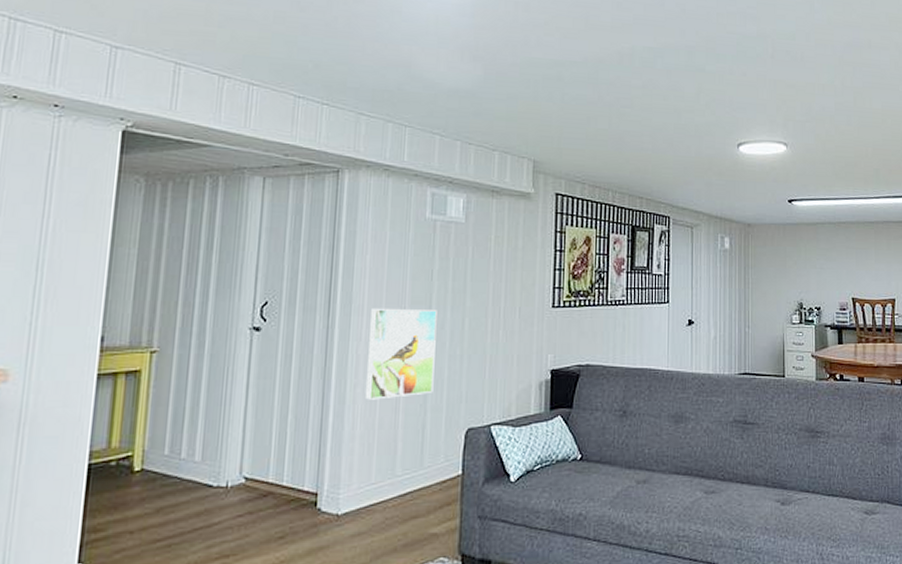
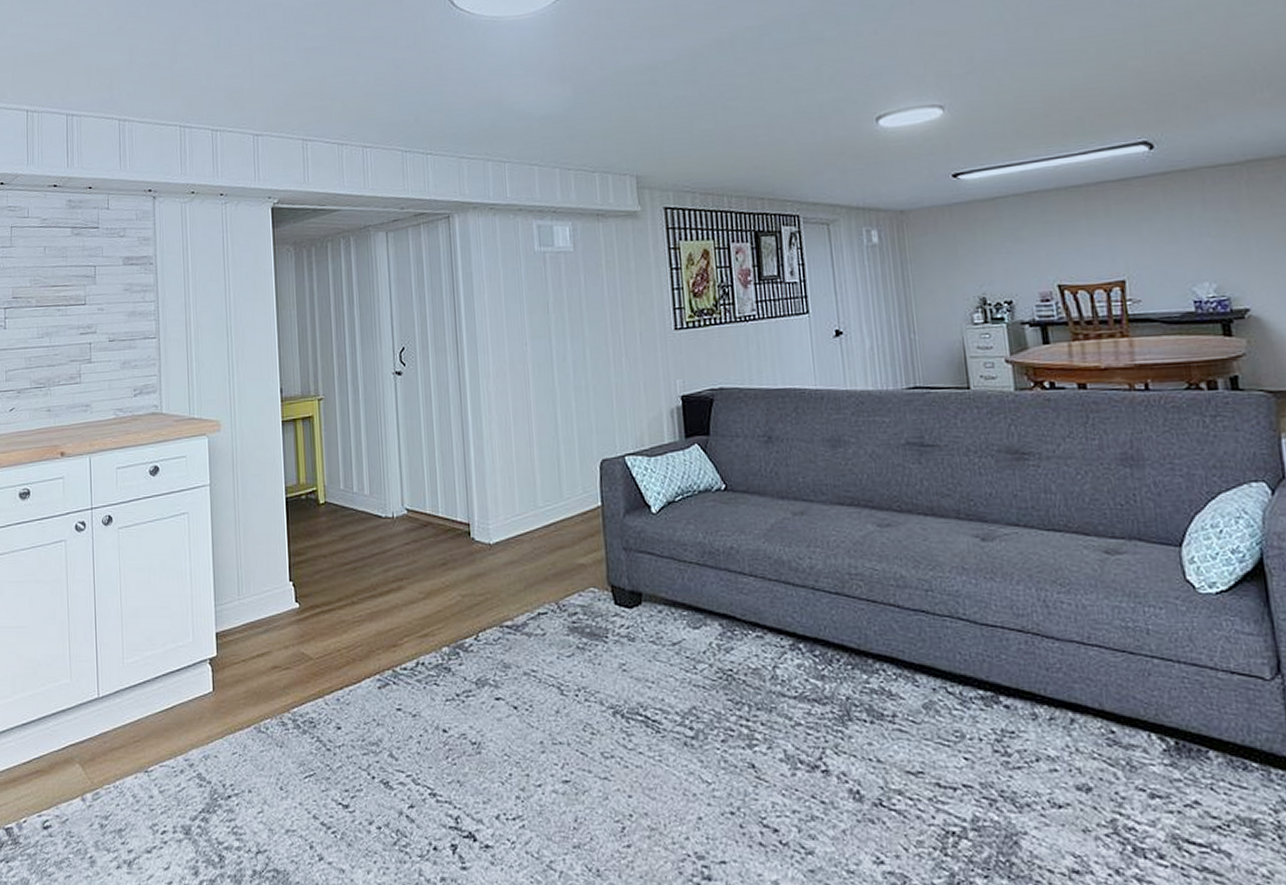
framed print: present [364,309,437,400] -> none [495,342,563,435]

